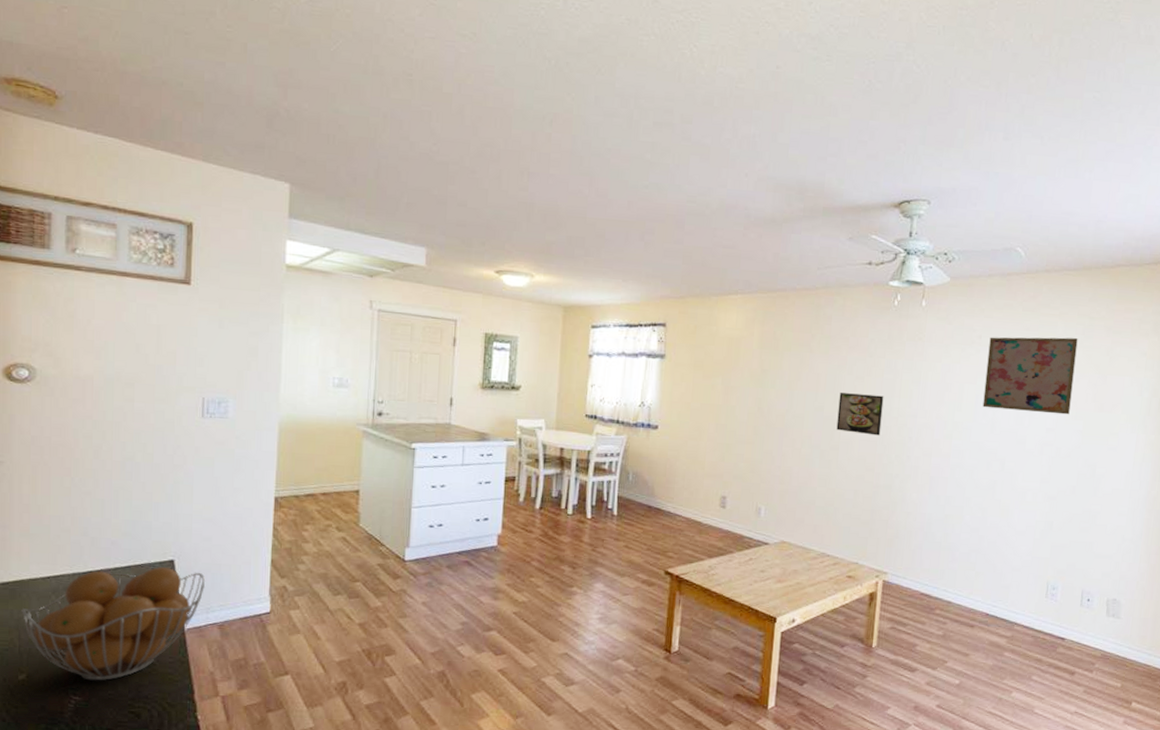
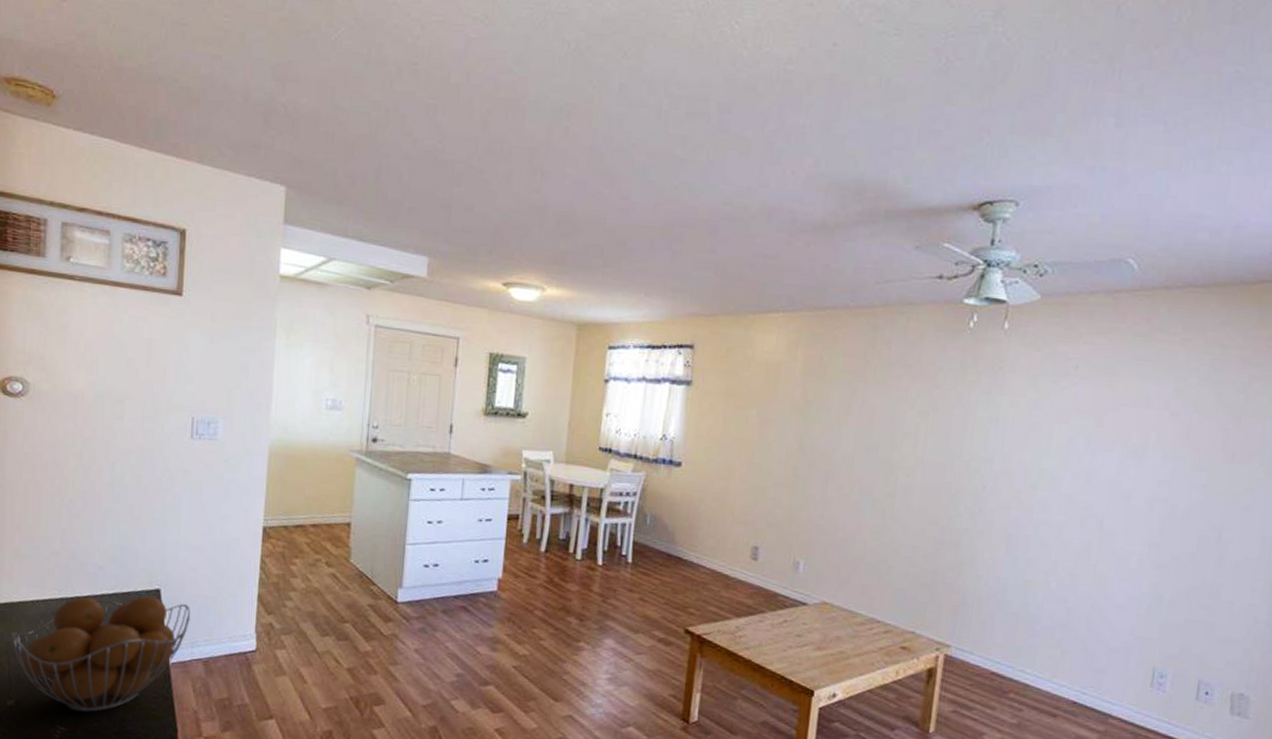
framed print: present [836,393,884,436] -> none [893,430,953,483]
wall art: present [982,337,1078,415] -> none [1077,367,1205,465]

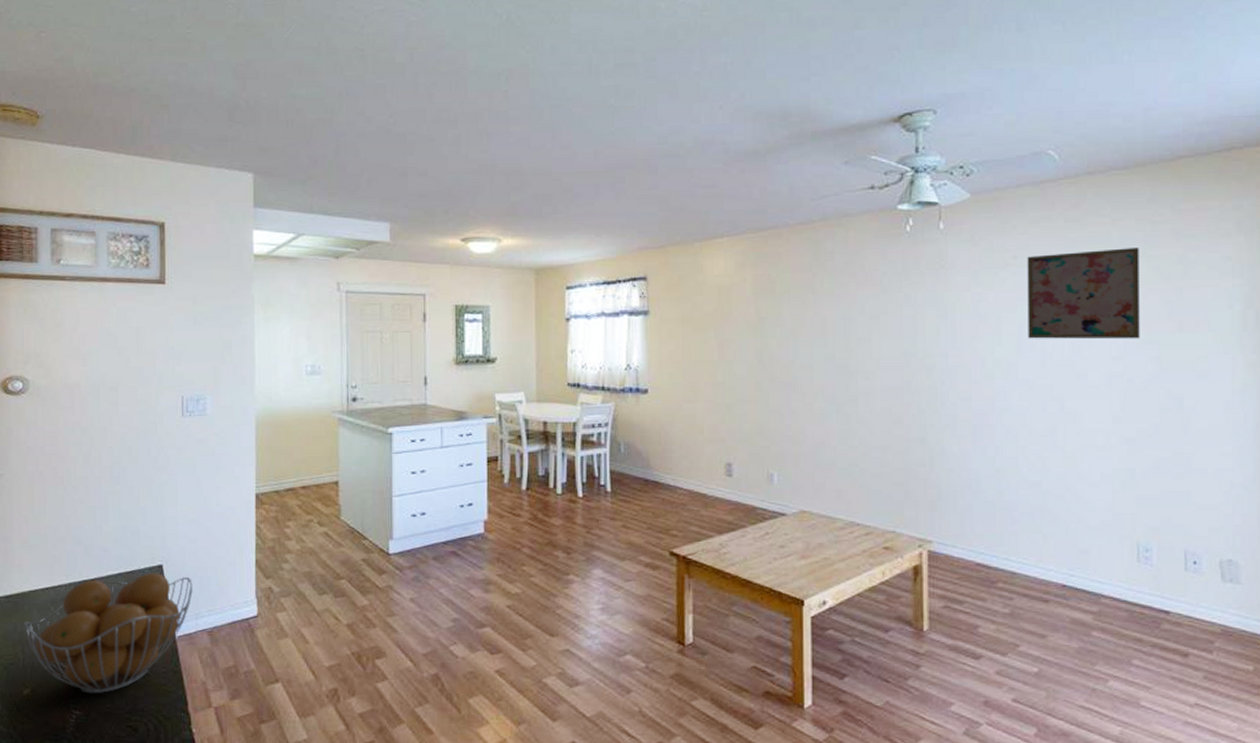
wall art: none [1077,367,1205,465] -> present [1027,248,1140,340]

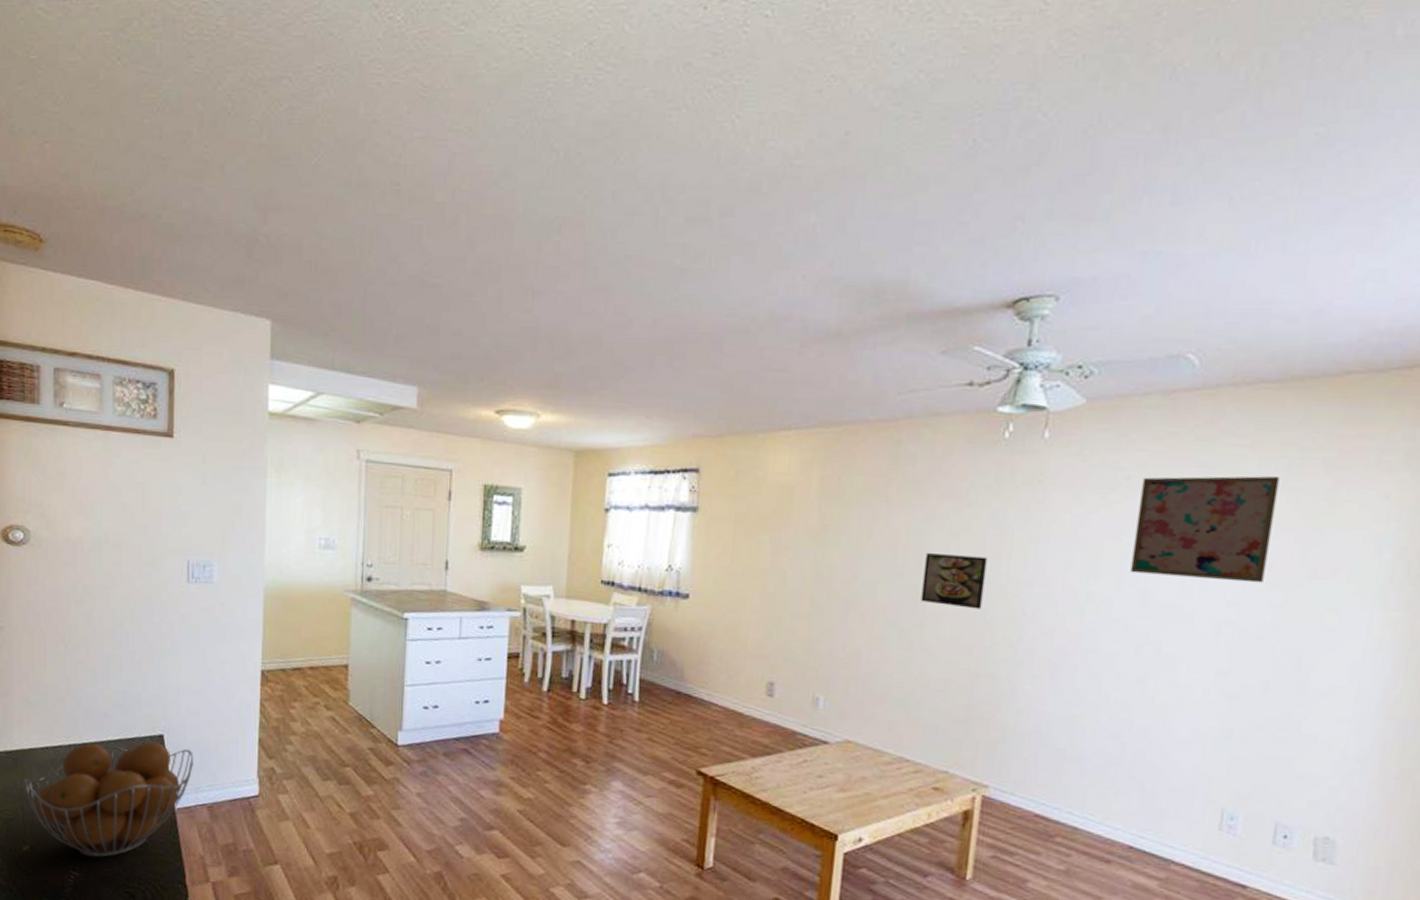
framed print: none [852,335,906,382] -> present [921,553,988,609]

